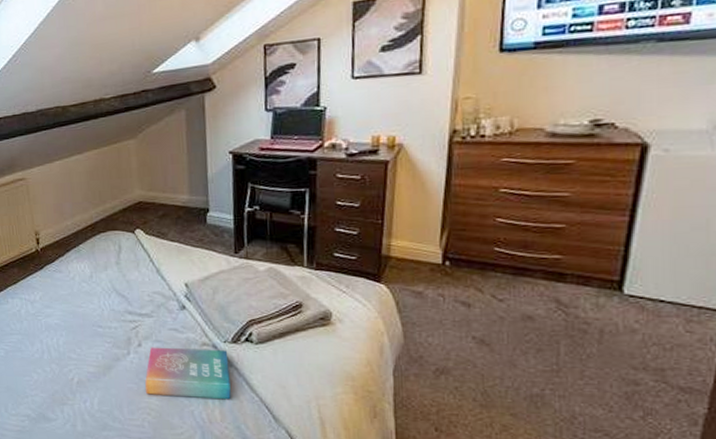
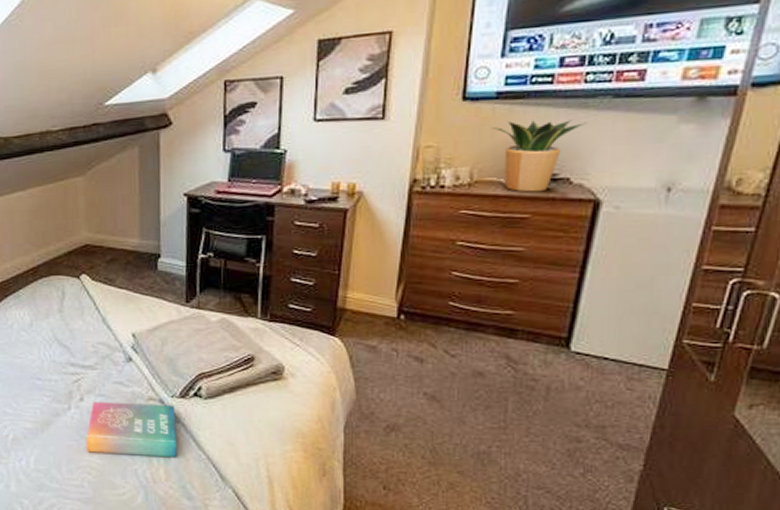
potted plant: none [531,66,631,139] -> present [492,120,587,193]

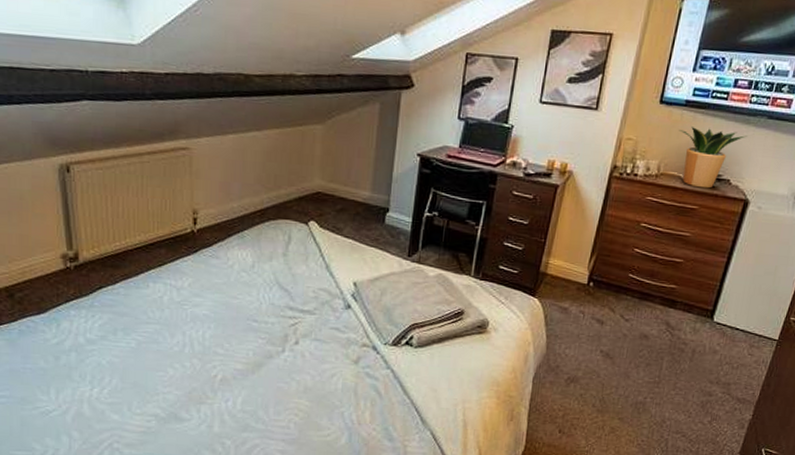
book: present [86,401,177,458] -> none [296,345,387,402]

